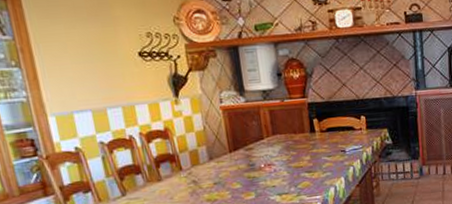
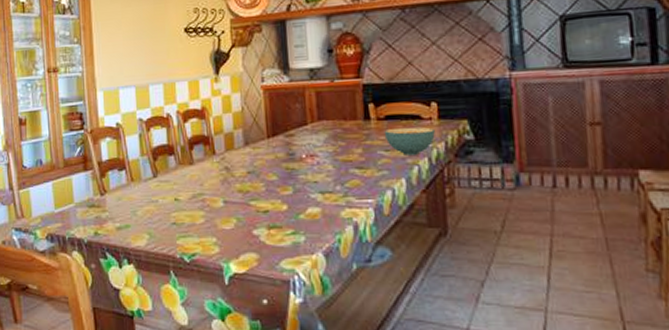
cereal bowl: none [326,136,365,159] -> present [384,127,435,155]

